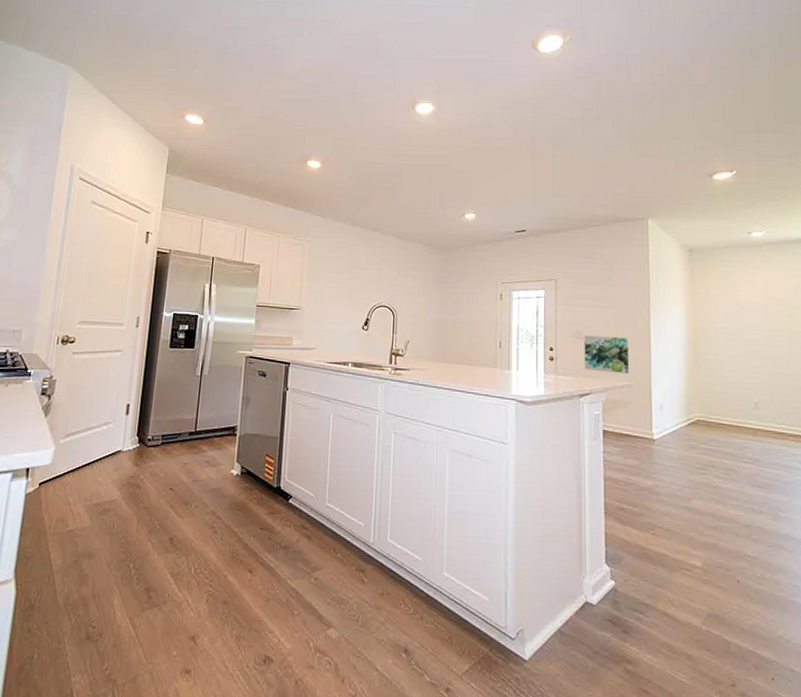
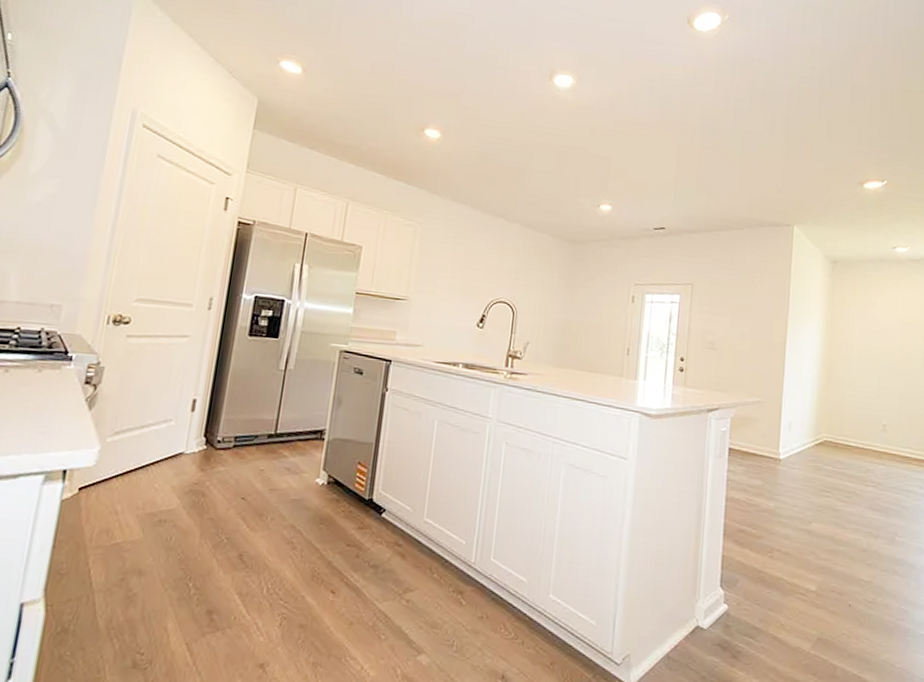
wall art: present [584,335,630,375] -> none [715,346,764,390]

